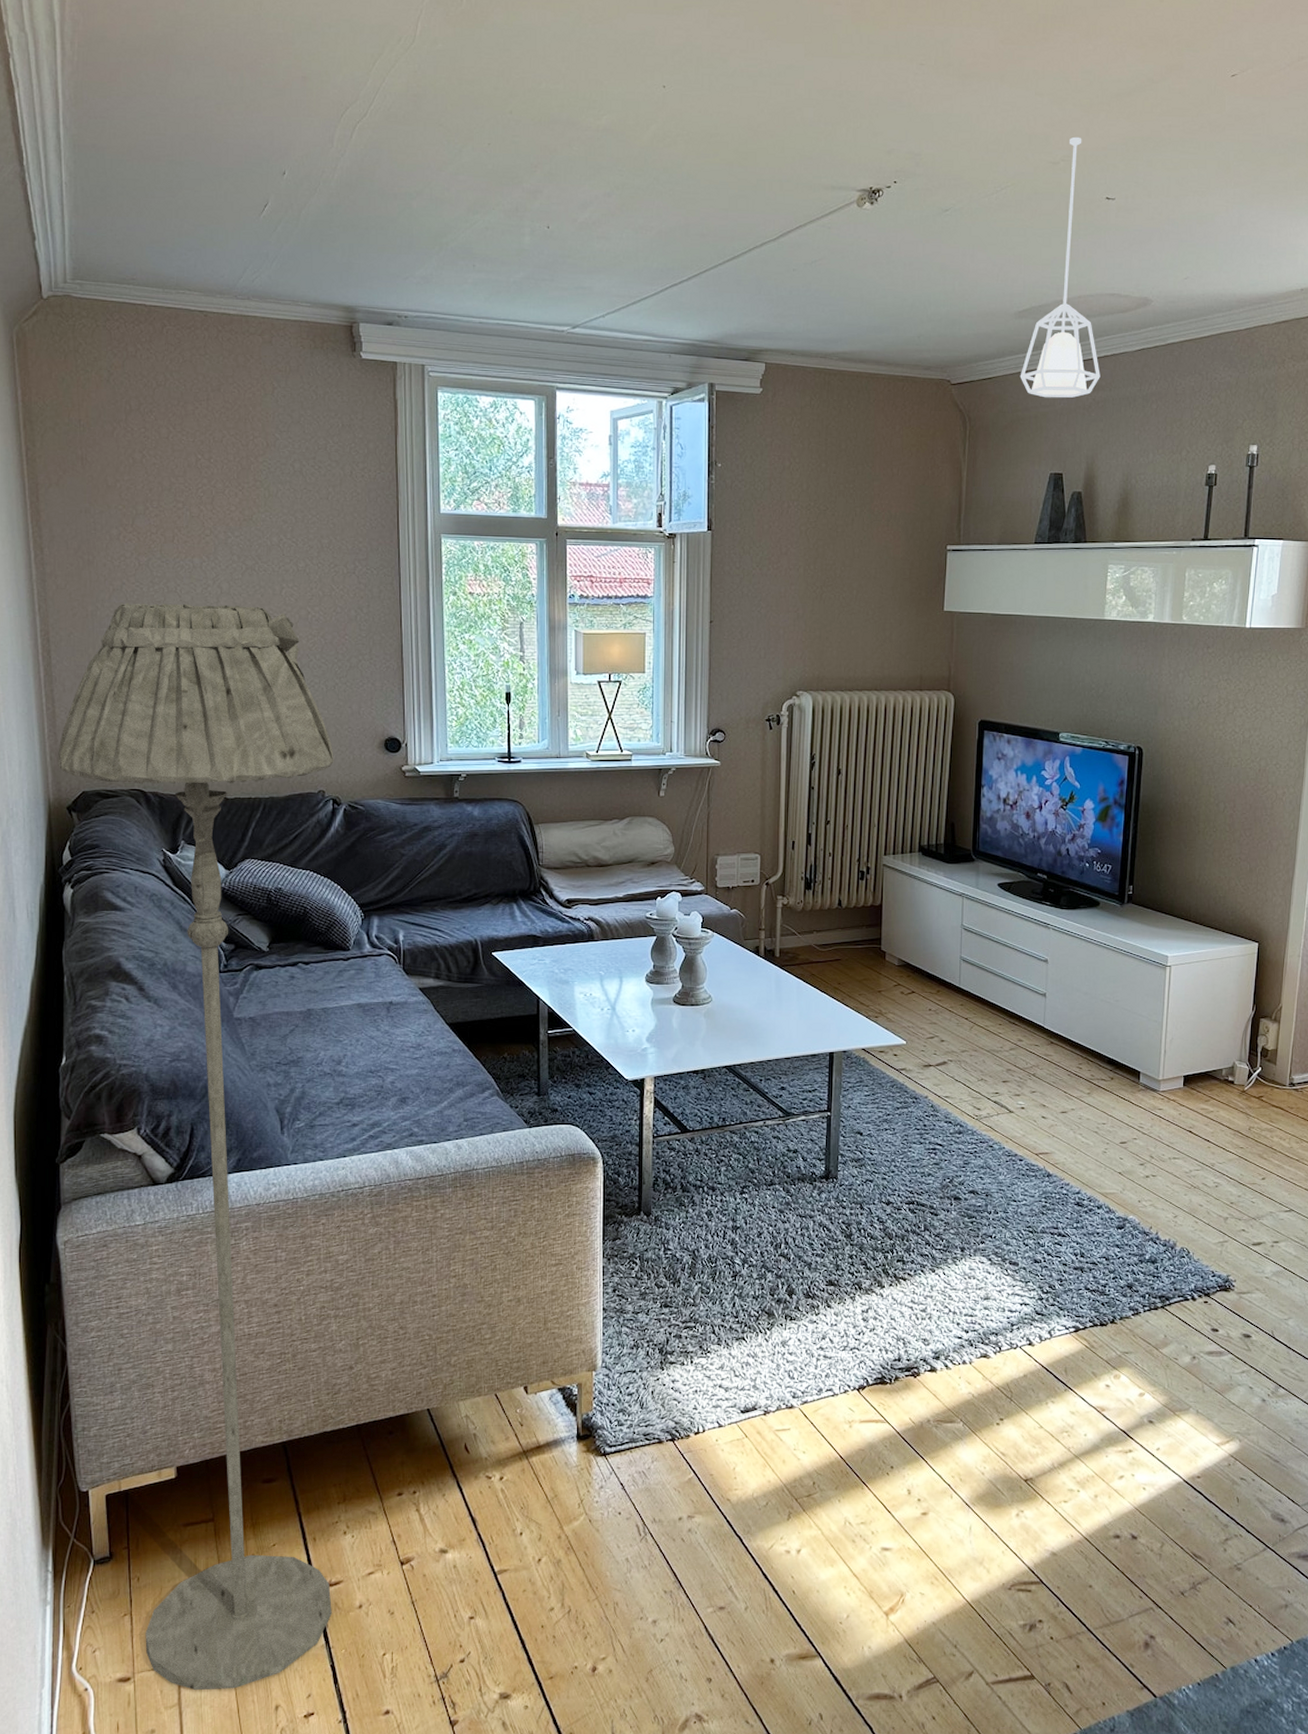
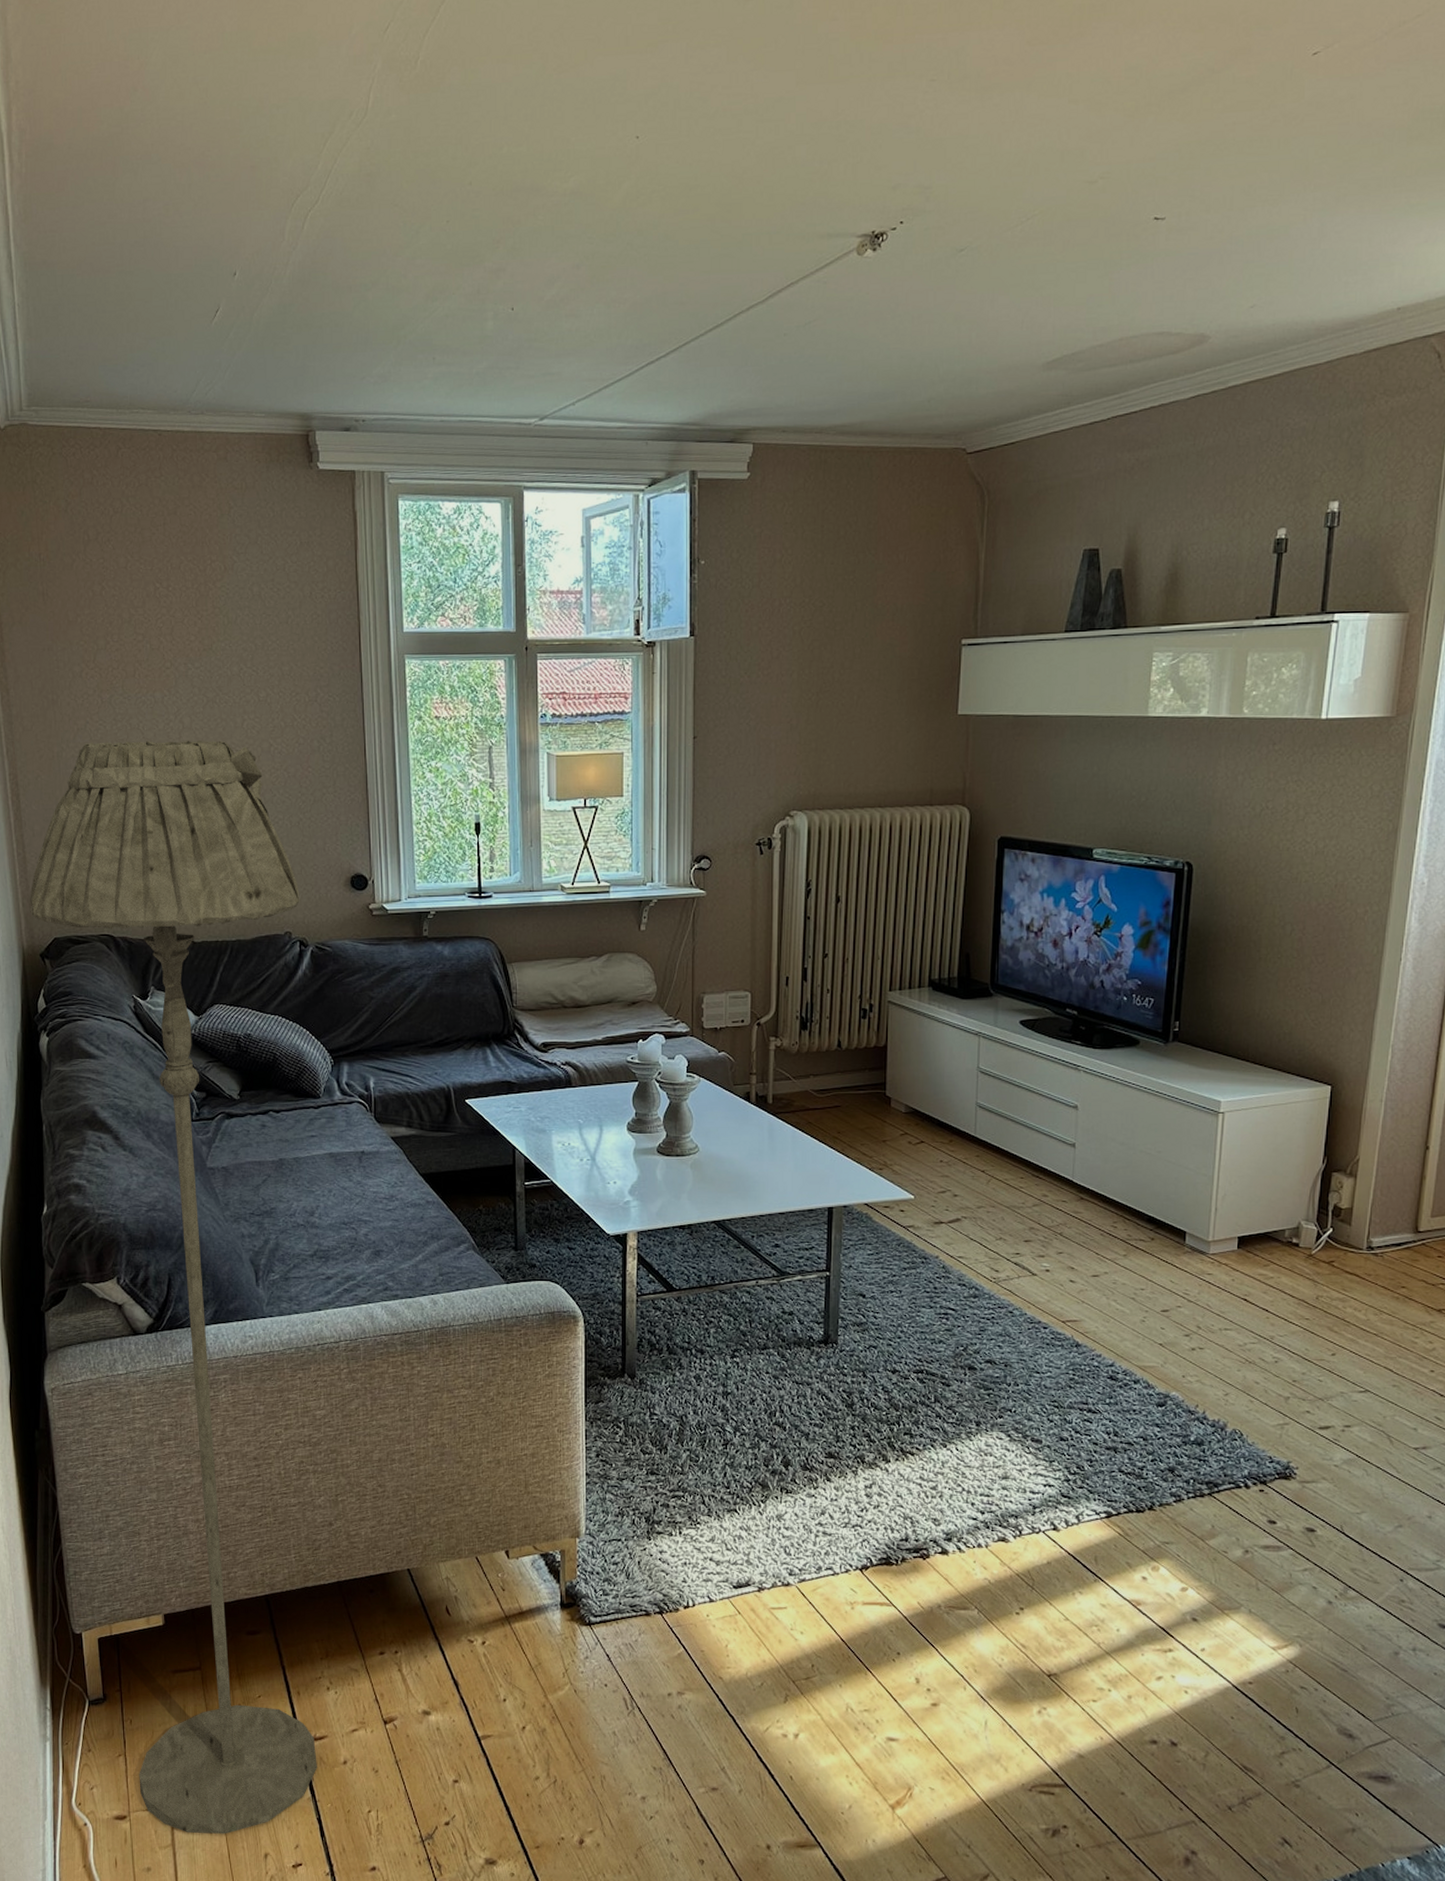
pendant lamp: present [1020,136,1100,398] -> none [1048,148,1146,462]

